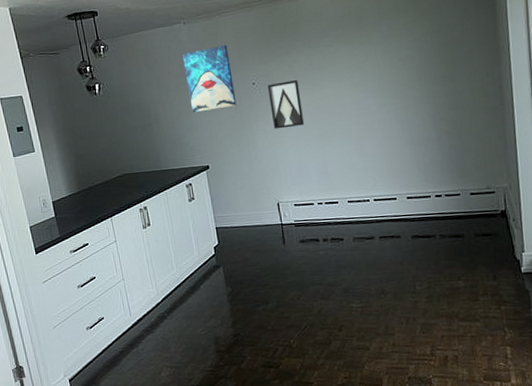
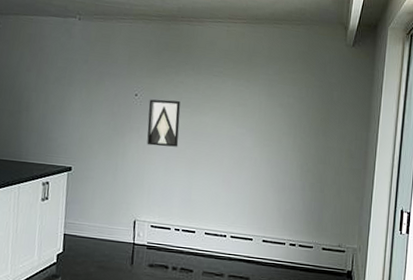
wall art: present [183,45,237,113] -> none [67,48,118,113]

